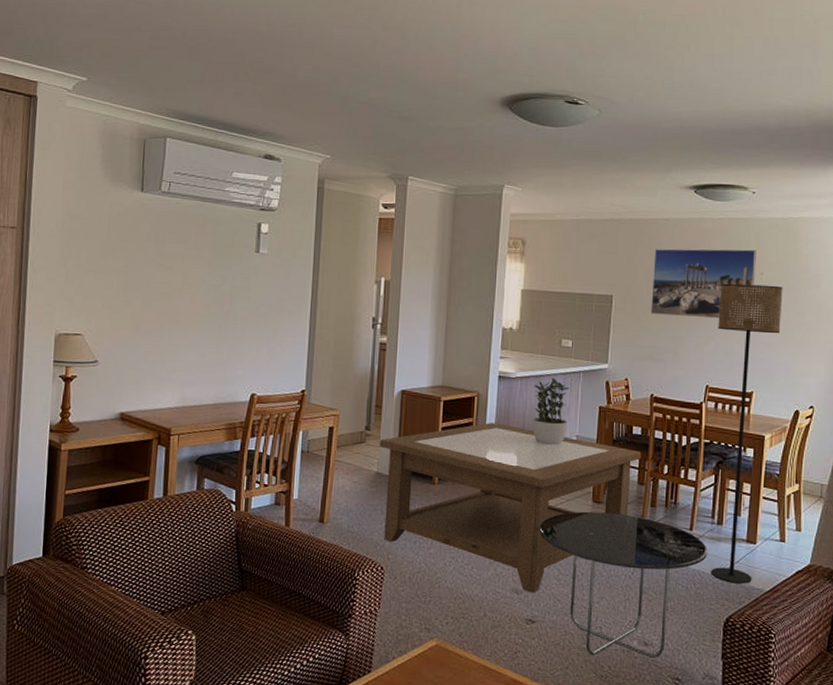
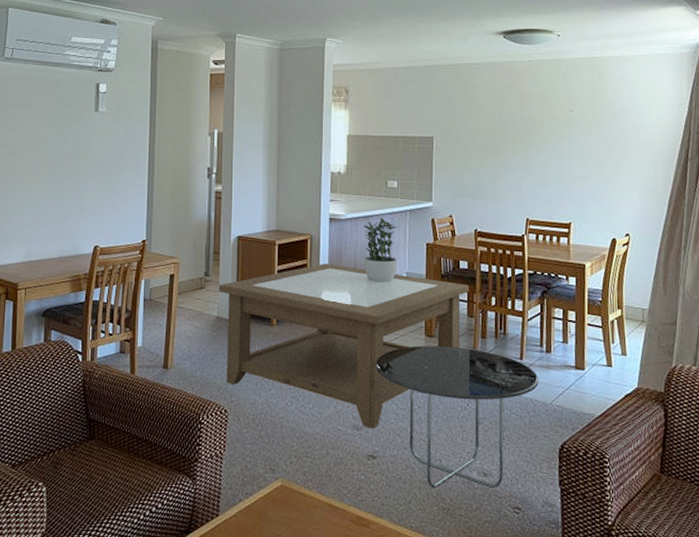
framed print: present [651,248,756,320] -> none [469,88,566,155]
floor lamp: present [711,283,783,584] -> none [533,121,593,410]

